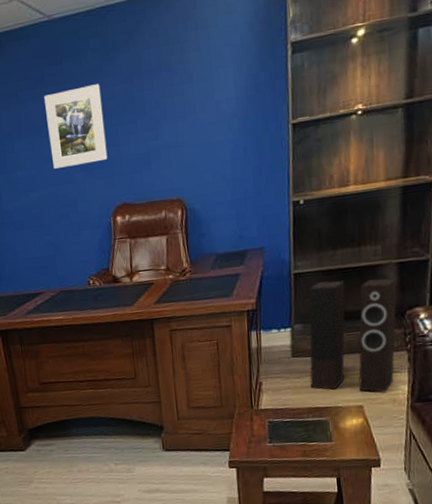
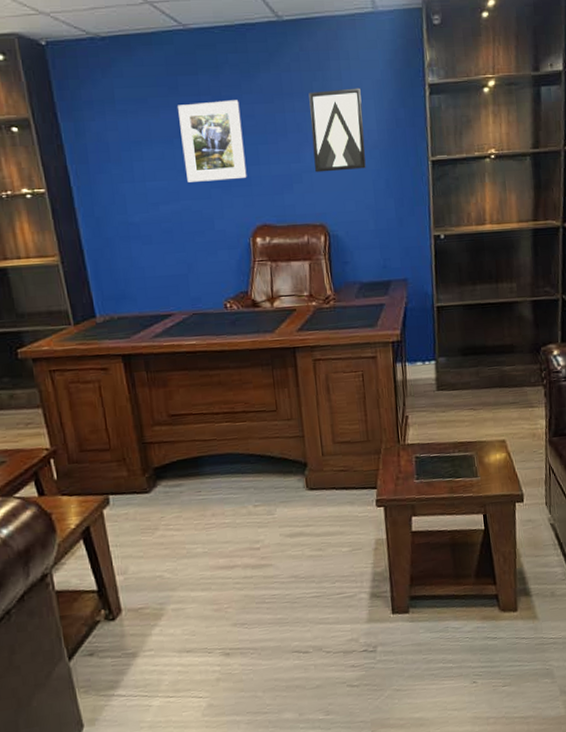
wall art: none [167,56,224,148] -> present [308,87,366,173]
stereo: present [309,278,397,392] -> none [452,315,533,427]

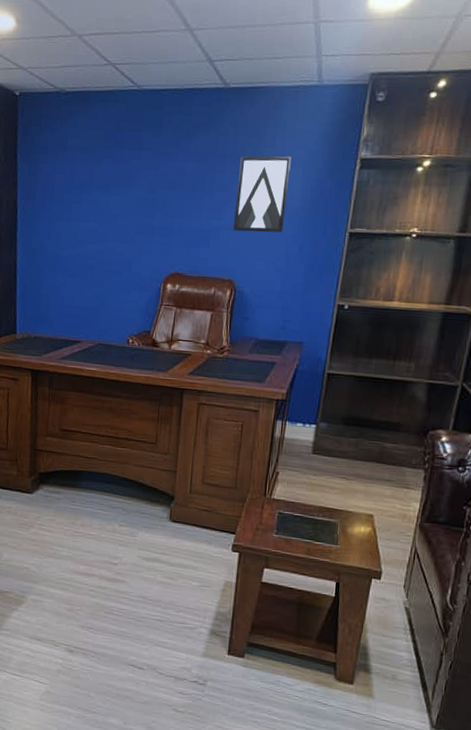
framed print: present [178,100,247,182] -> none [115,156,175,229]

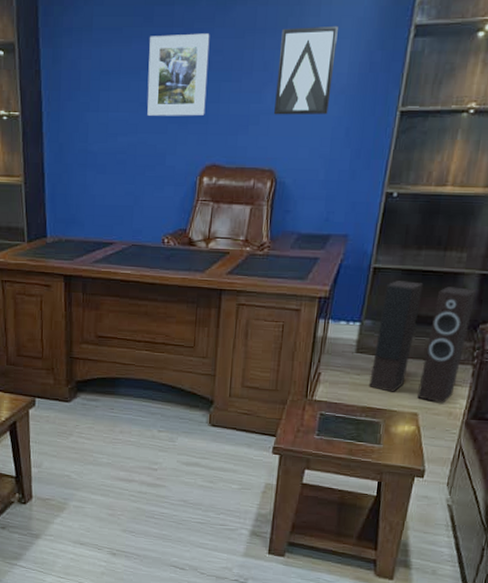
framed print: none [115,156,175,229] -> present [147,33,210,116]
stereo: none [325,386,424,506] -> present [369,281,476,404]

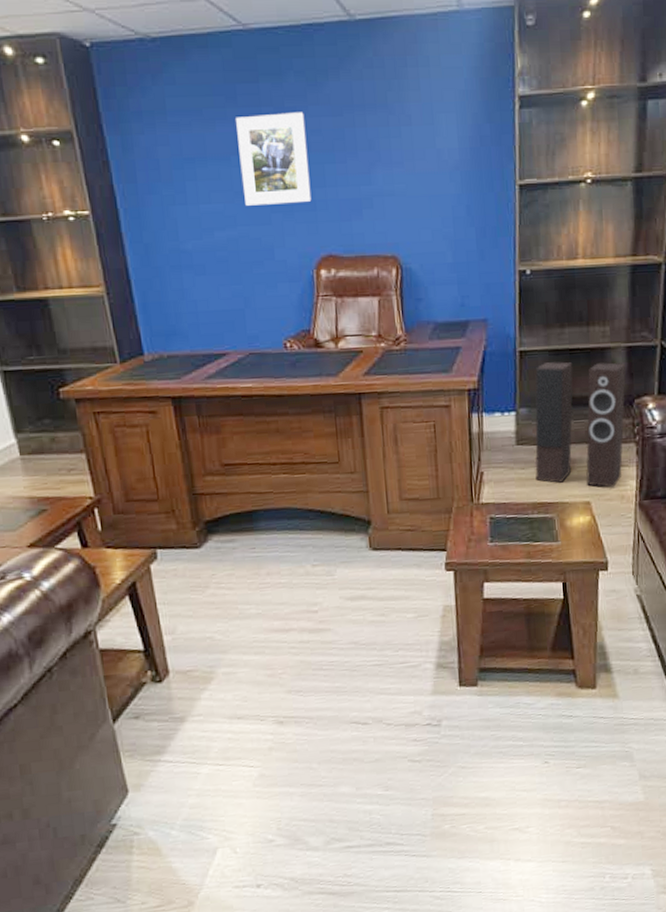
wall art: present [274,25,339,115] -> none [382,99,445,197]

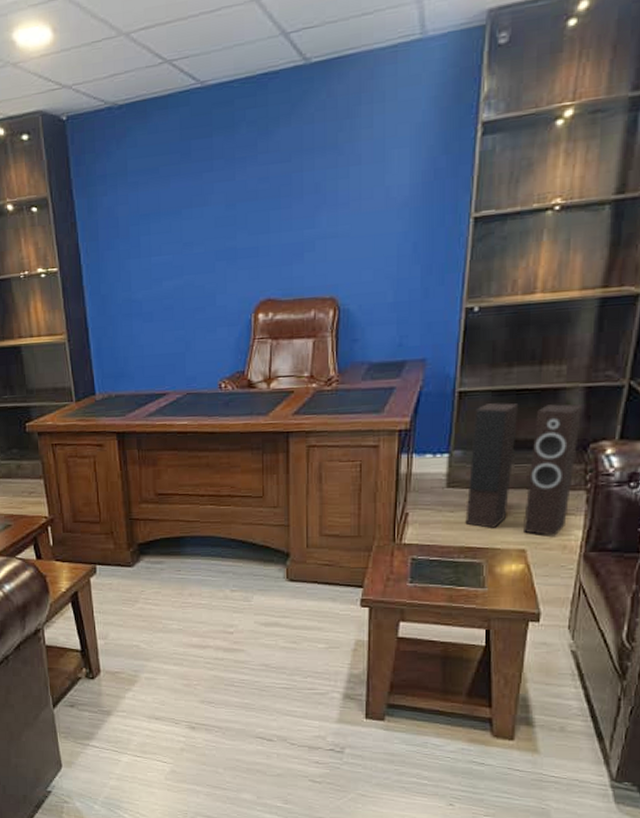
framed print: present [236,112,312,206] -> none [189,161,255,256]

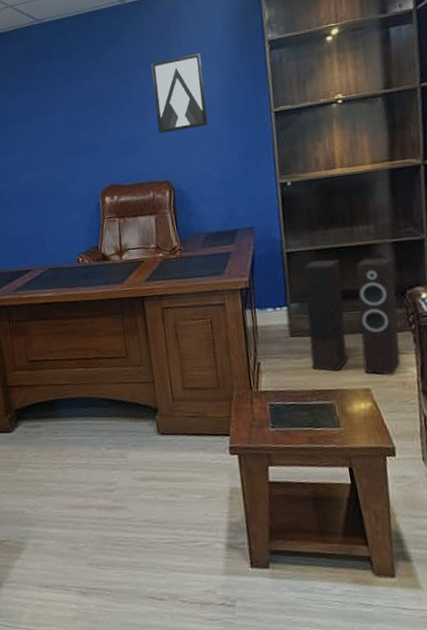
wall art: none [331,134,396,239] -> present [151,52,208,134]

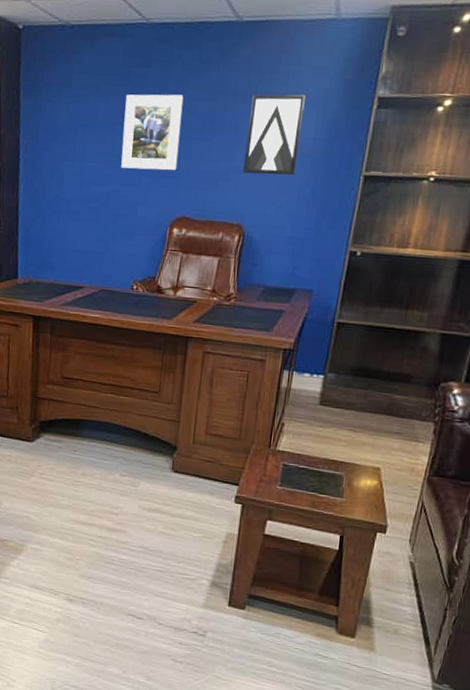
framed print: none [35,77,96,153] -> present [121,94,184,171]
stereo: present [303,257,400,375] -> none [332,336,437,459]

